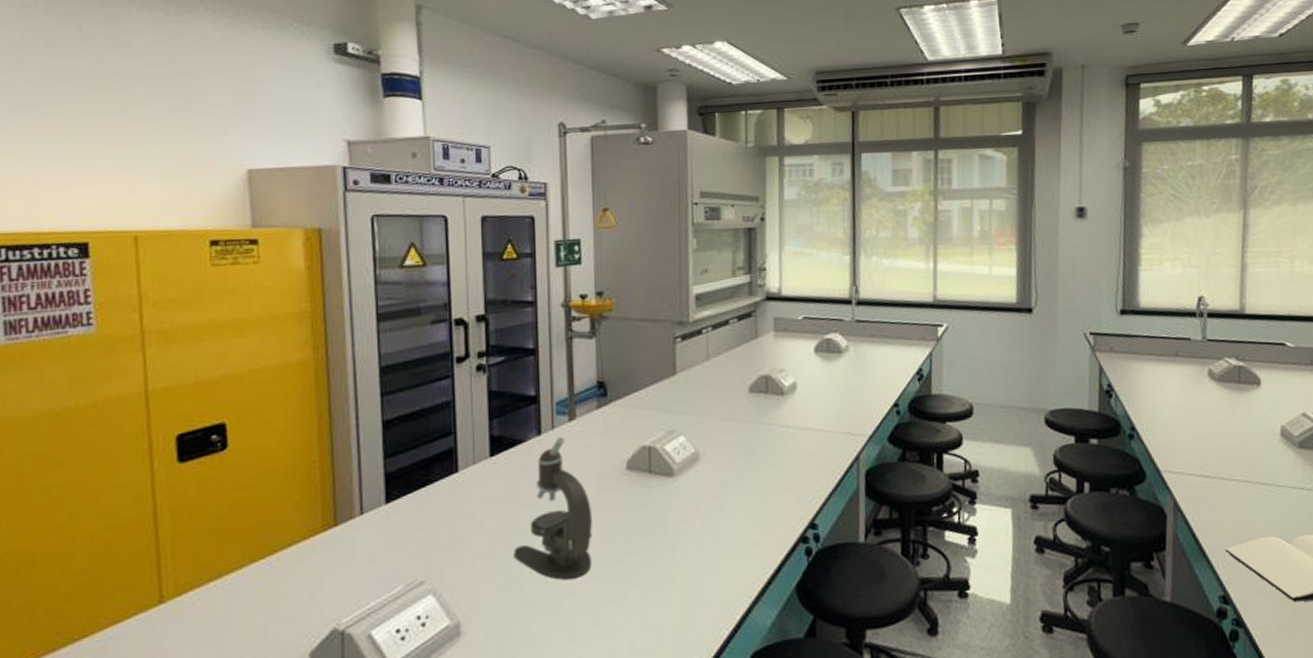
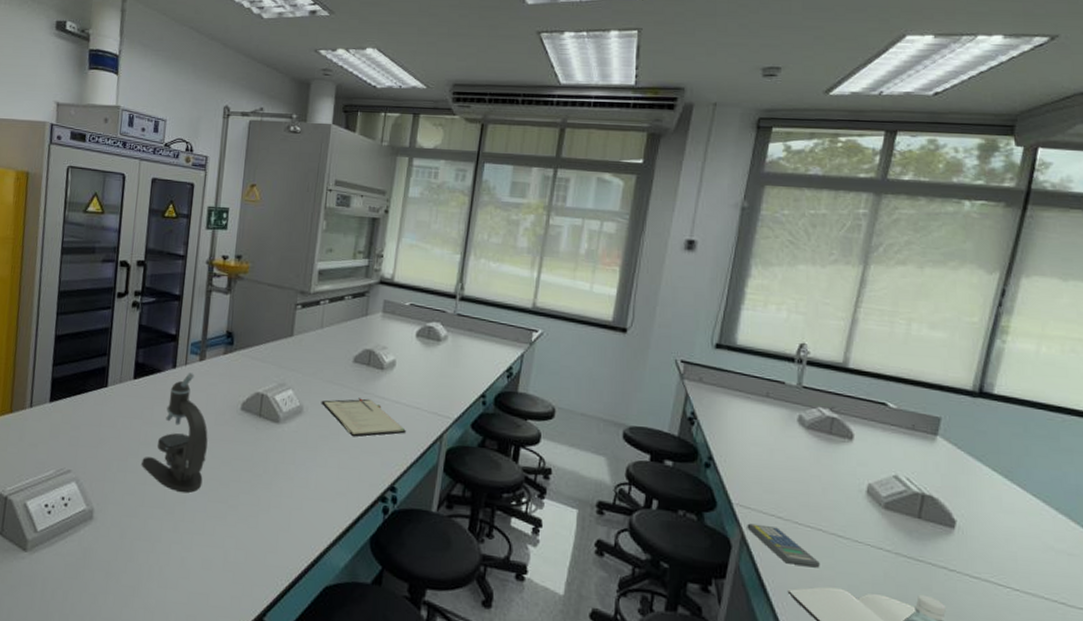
clipboard: none [719,430,819,475] -> present [321,398,406,436]
calculator: none [1177,487,1251,522] -> present [747,523,820,568]

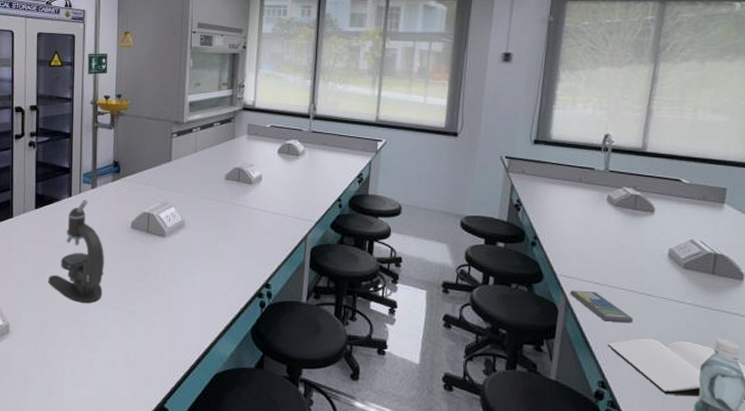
clipboard: present [321,398,406,436] -> none [200,210,275,243]

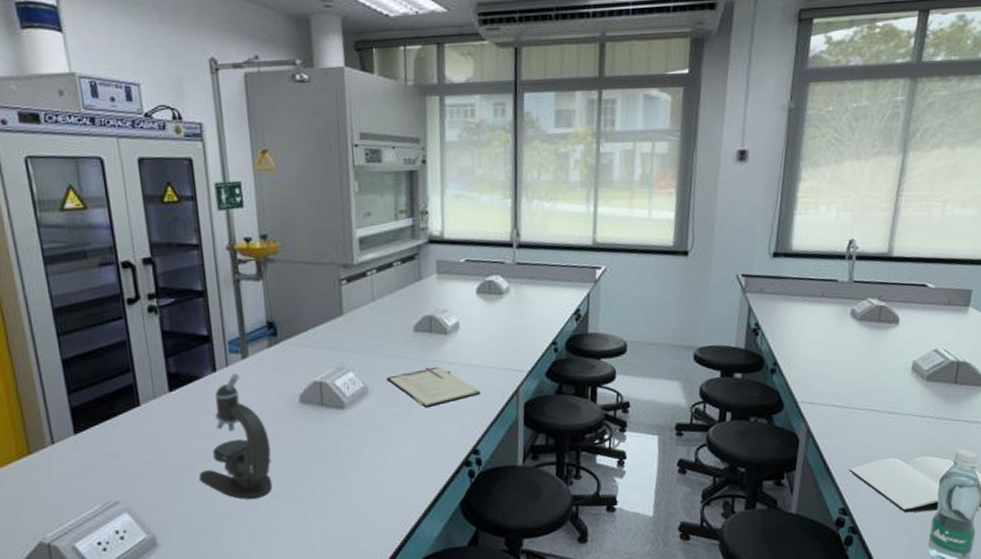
clipboard: none [200,210,275,243] -> present [386,366,480,407]
calculator: present [570,290,633,323] -> none [811,415,875,446]

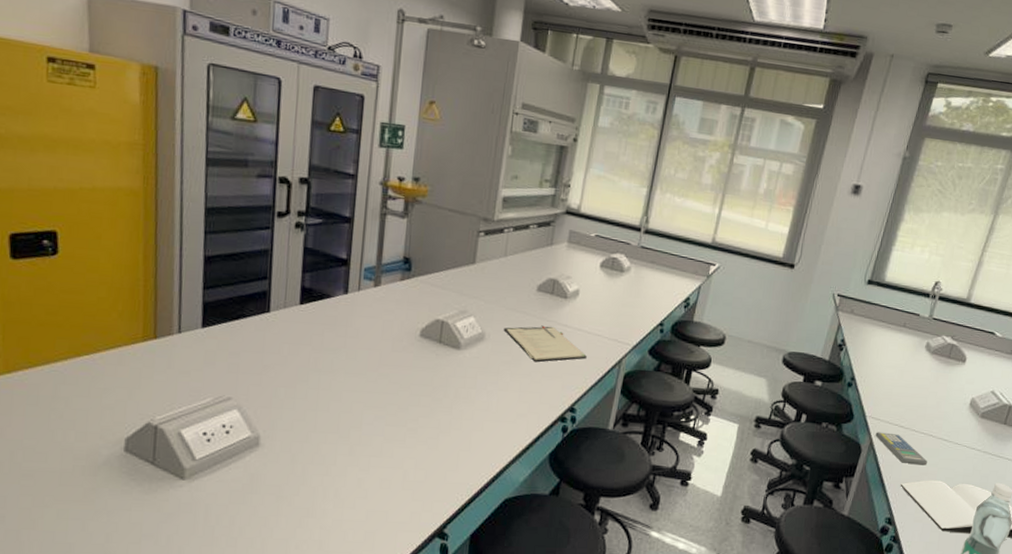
microscope: present [199,373,273,499] -> none [312,299,385,417]
calculator: none [811,415,875,446] -> present [875,432,927,466]

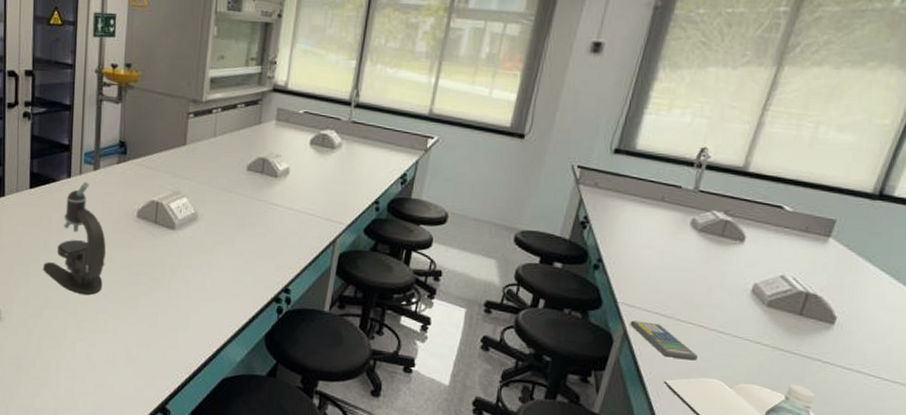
microscope: none [312,299,385,417] -> present [43,182,106,295]
clipboard: present [503,325,587,362] -> none [215,205,299,242]

